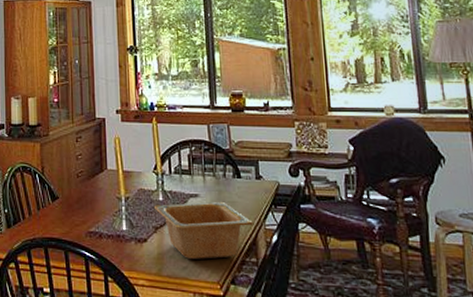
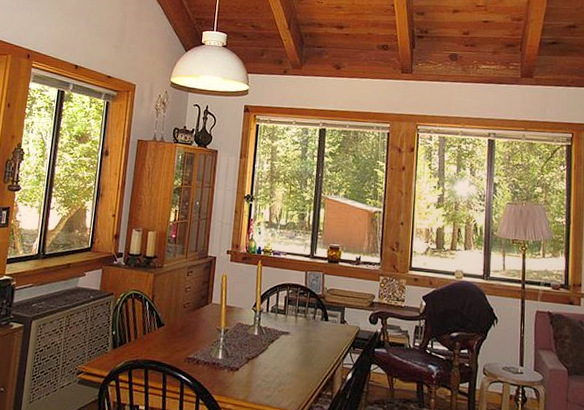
serving bowl: present [153,201,253,259] -> none [248,338,333,390]

